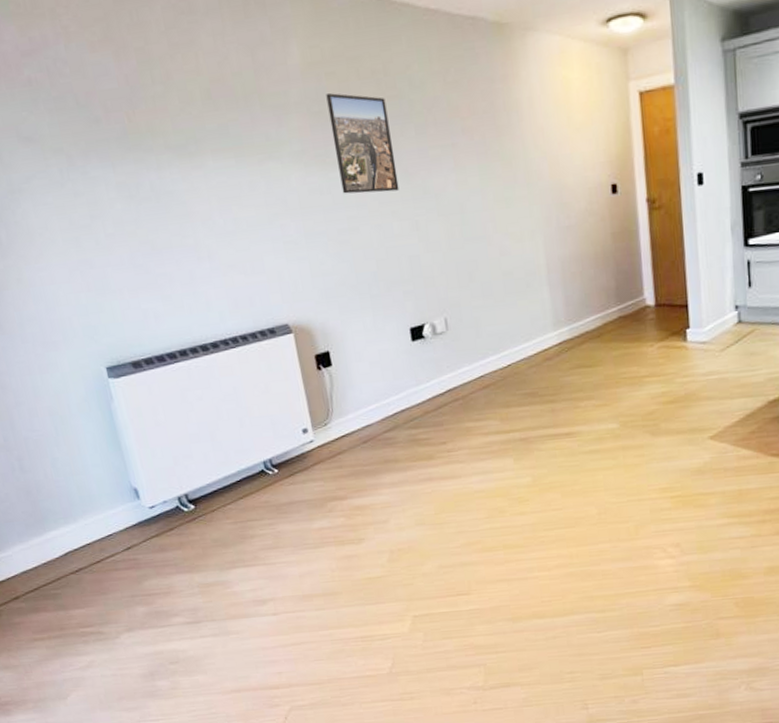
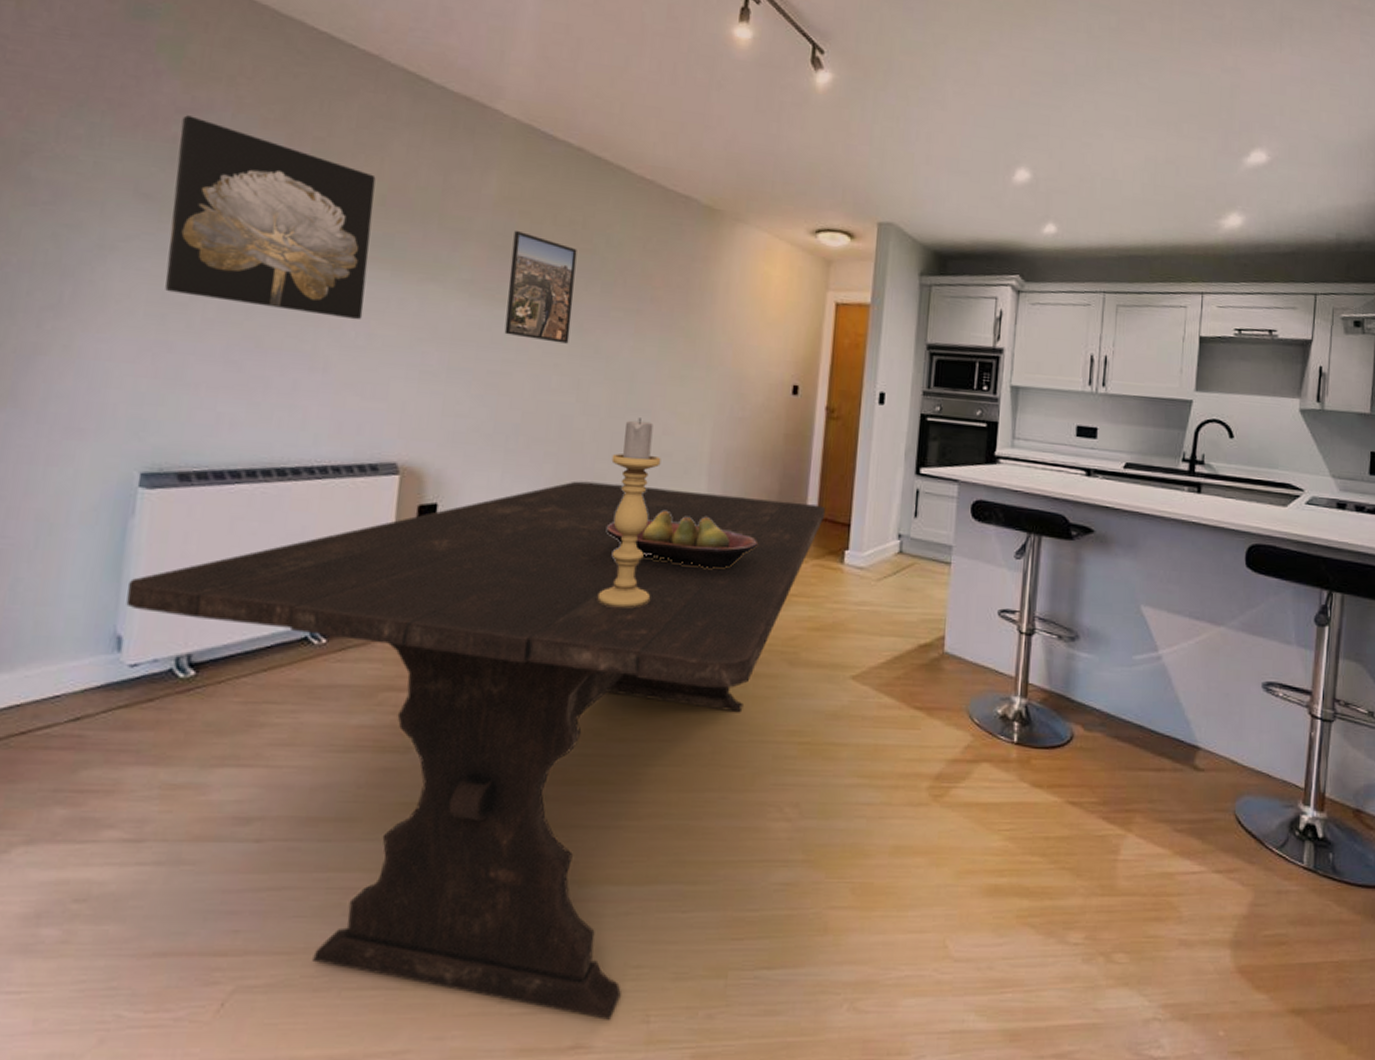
wall art: none [28,56,225,218] -> present [165,115,376,320]
dining table: none [127,292,663,709] -> present [126,481,826,1020]
candle holder: none [461,245,521,411] -> present [597,418,661,608]
fruit bowl: none [470,322,606,367] -> present [606,511,759,569]

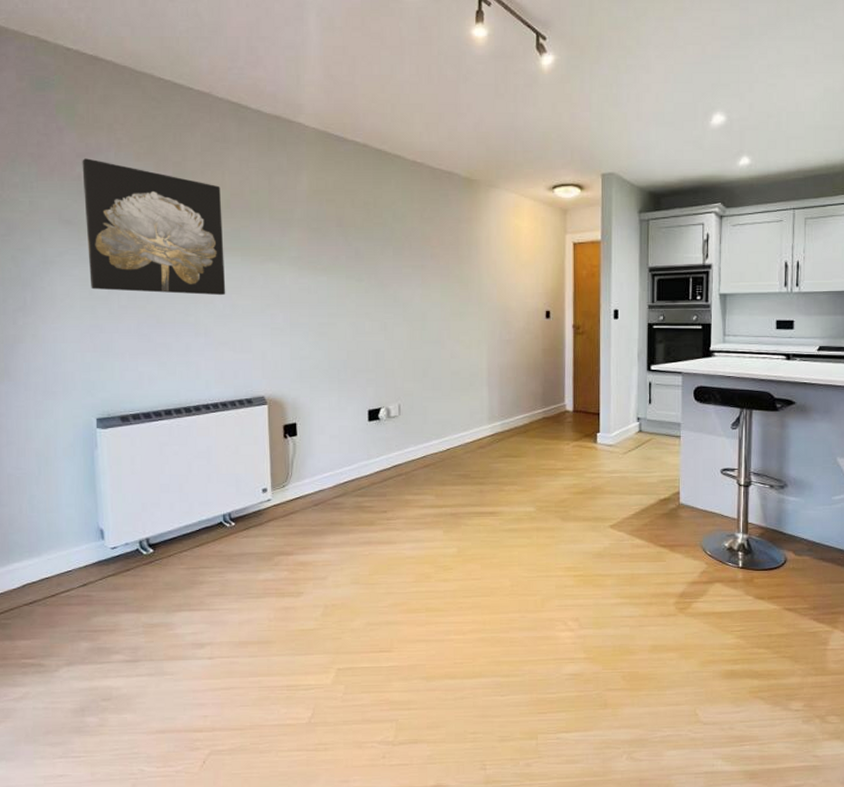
dining table: present [126,481,826,1020] -> none [101,398,580,768]
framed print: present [504,231,577,344] -> none [325,216,374,297]
candle holder: present [597,418,661,608] -> none [415,347,455,487]
fruit bowl: present [606,511,759,569] -> none [417,415,531,454]

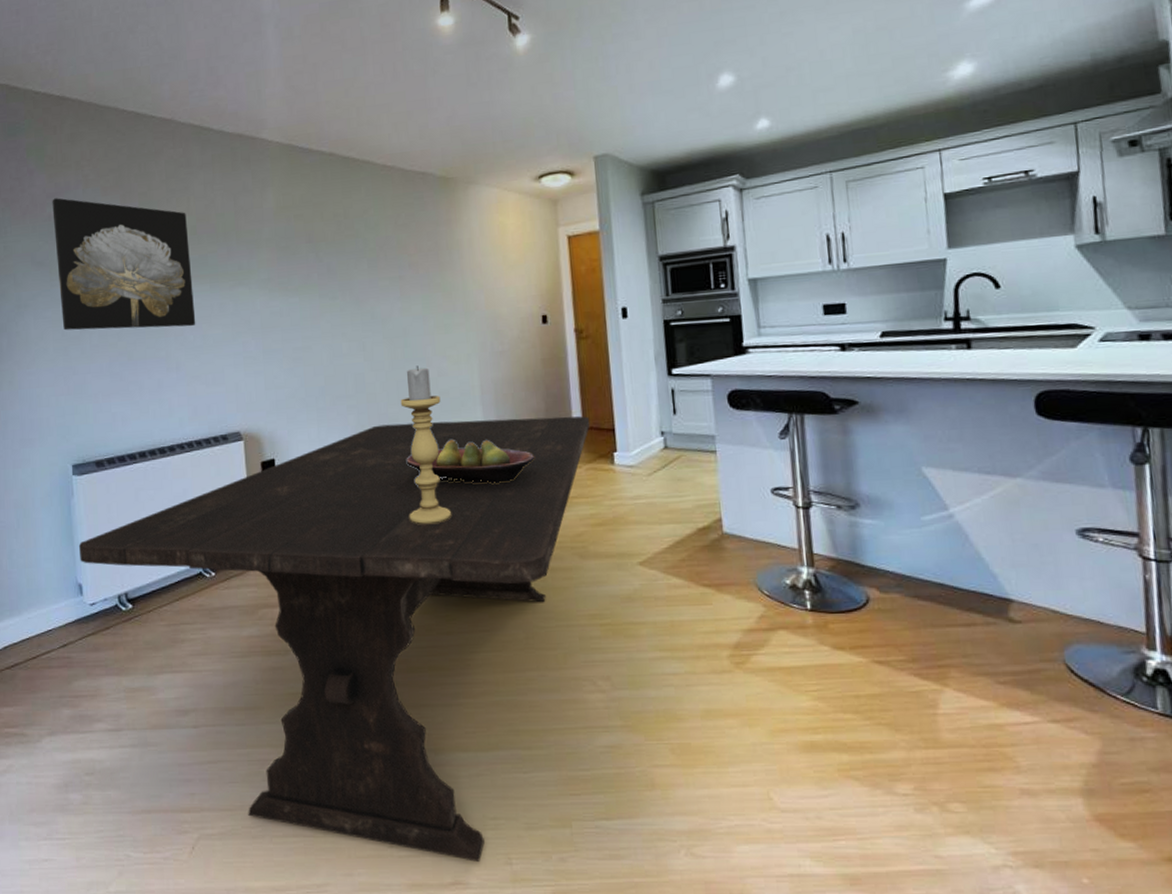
dining table: none [101,398,580,768] -> present [78,416,591,862]
candle holder: none [415,347,455,487] -> present [400,365,452,525]
fruit bowl: none [417,415,531,454] -> present [406,440,535,484]

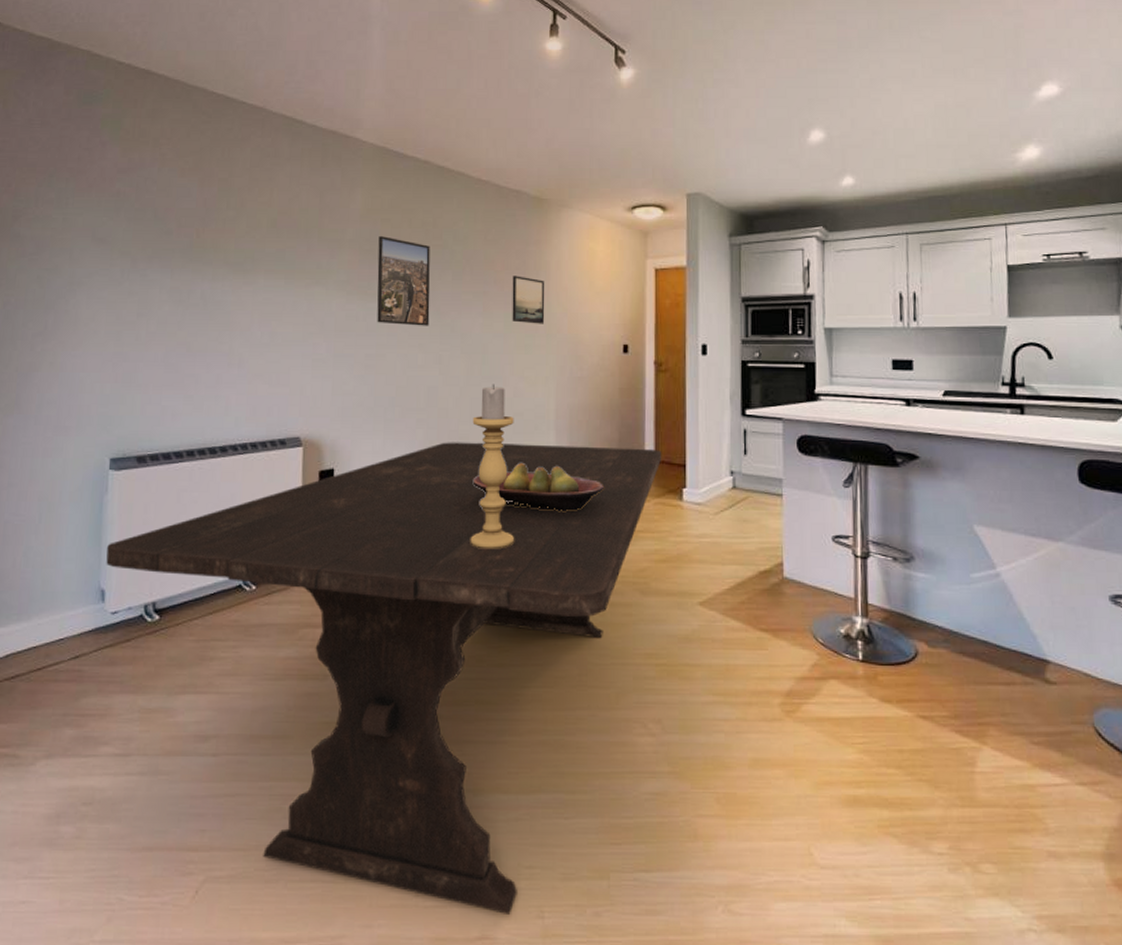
wall art: present [52,198,196,331] -> none [118,174,268,322]
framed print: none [293,232,350,317] -> present [377,236,431,326]
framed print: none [426,257,462,304] -> present [512,276,545,324]

